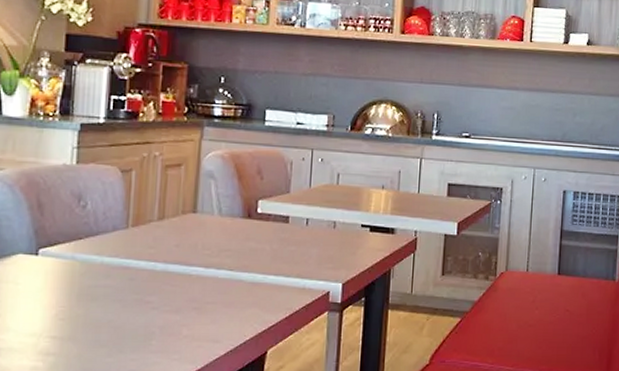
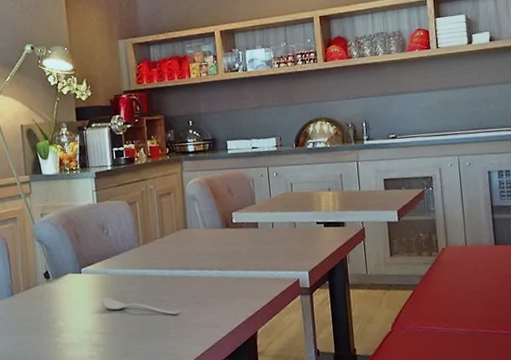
spoon: none [59,290,169,321] -> present [100,297,180,315]

